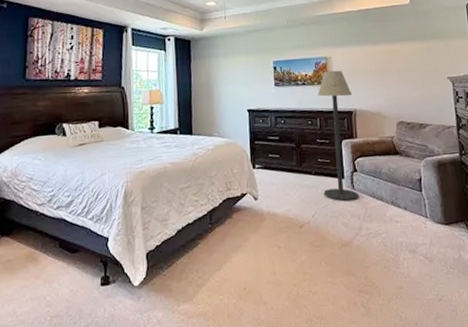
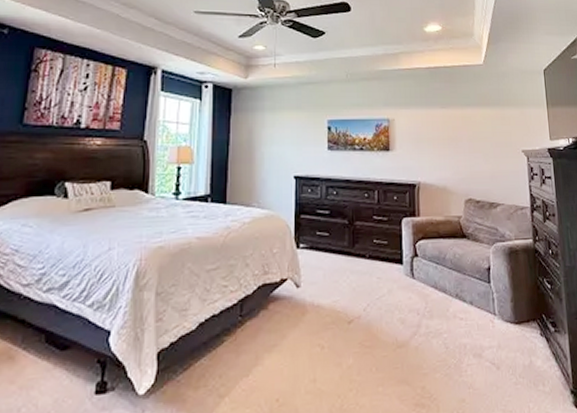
floor lamp: present [317,70,359,202] -> none [376,135,419,293]

